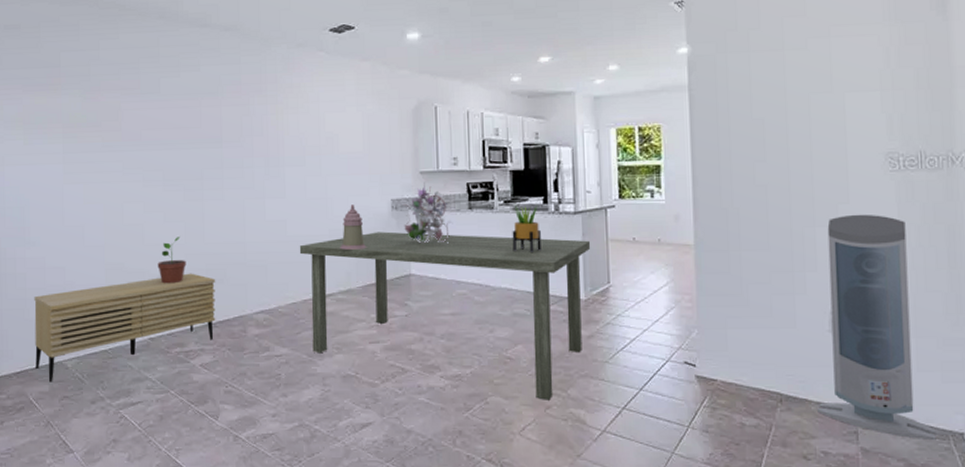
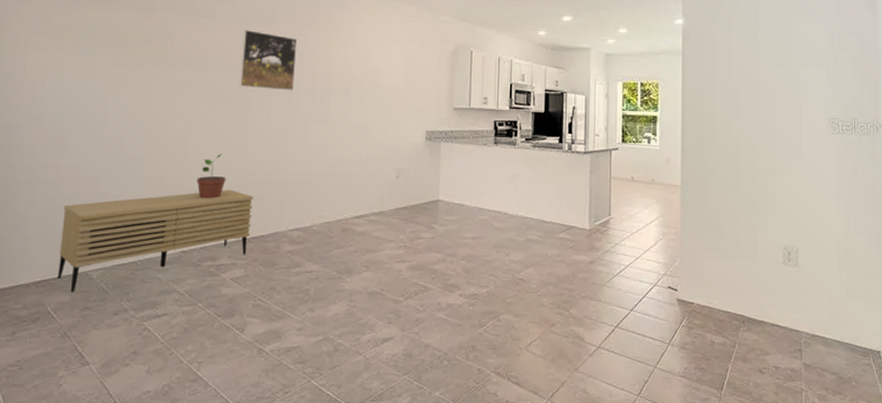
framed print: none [189,103,247,166] -> present [239,29,298,91]
dining table: present [299,231,591,400] -> none [337,160,597,319]
decorative container: present [340,204,367,250] -> none [375,133,401,175]
bouquet: present [403,182,454,244] -> none [435,118,482,174]
potted plant: present [512,204,541,253] -> none [530,142,555,186]
air purifier: present [818,214,936,441] -> none [772,167,860,357]

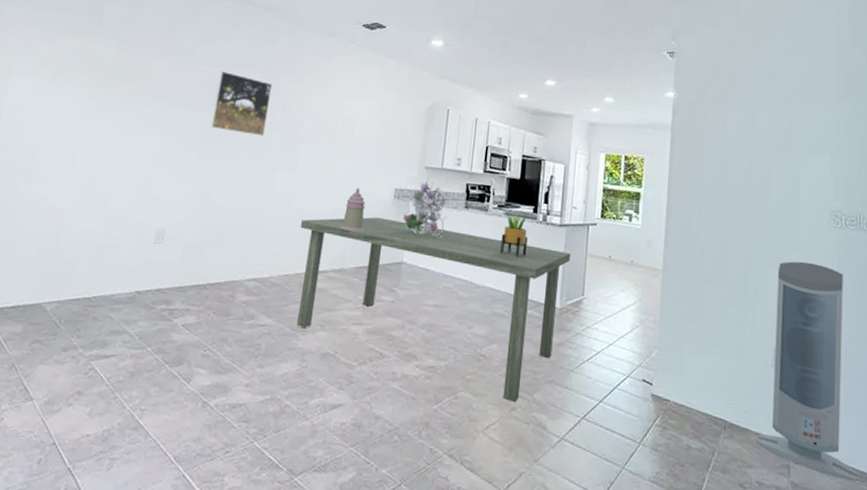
sideboard: present [57,189,254,293] -> none [12,231,214,324]
potted plant: present [196,154,226,199] -> none [158,195,188,240]
dining table: none [337,160,597,319] -> present [296,217,571,402]
decorative container: none [375,133,401,175] -> present [339,188,366,232]
bouquet: none [435,118,482,174] -> present [402,177,453,237]
potted plant: none [530,142,555,186] -> present [500,209,528,258]
air purifier: none [772,167,860,357] -> present [756,261,857,482]

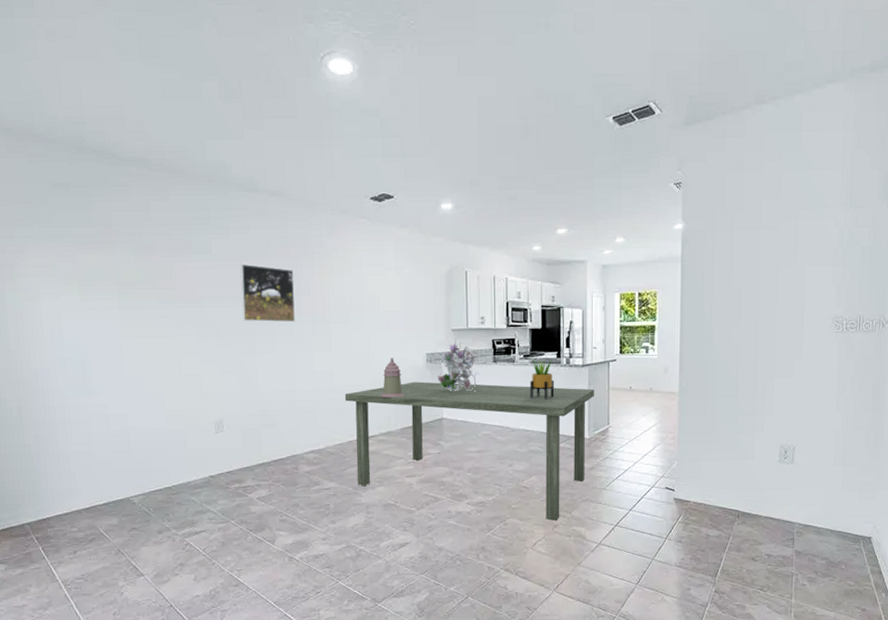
air purifier: present [756,261,857,482] -> none [765,367,851,544]

